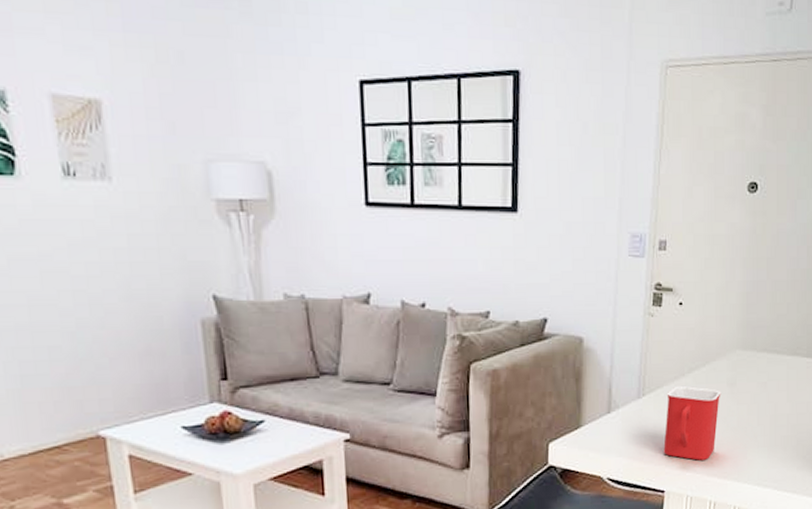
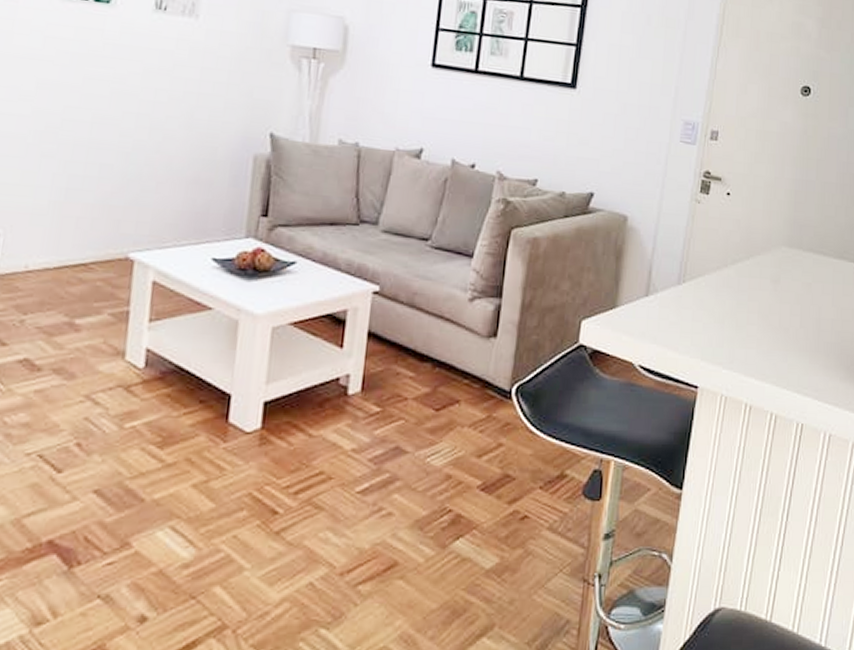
mug: present [663,385,721,461] -> none [700,276,764,358]

